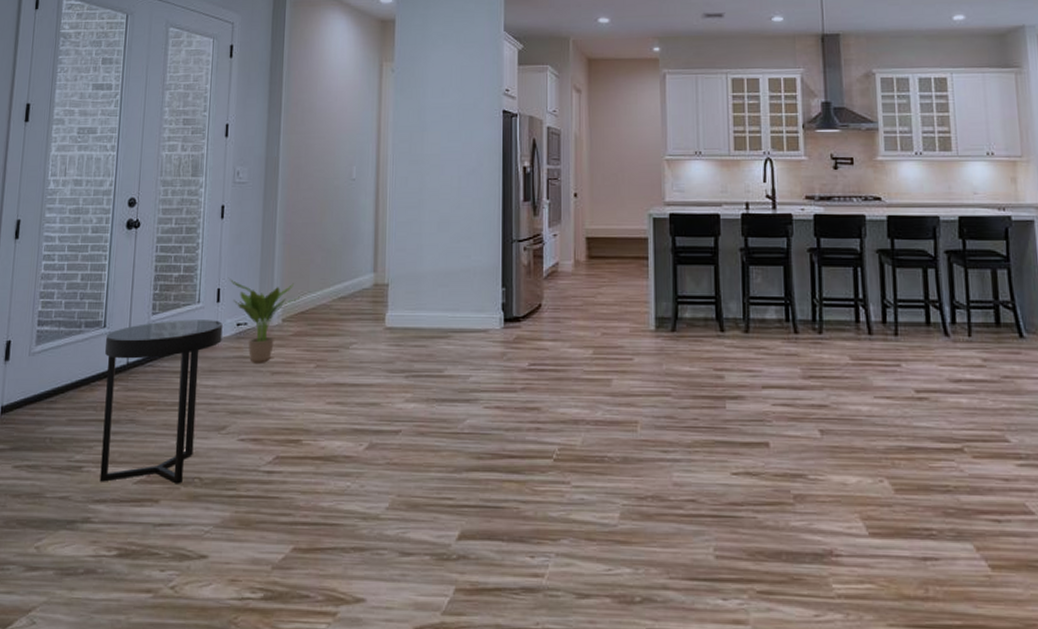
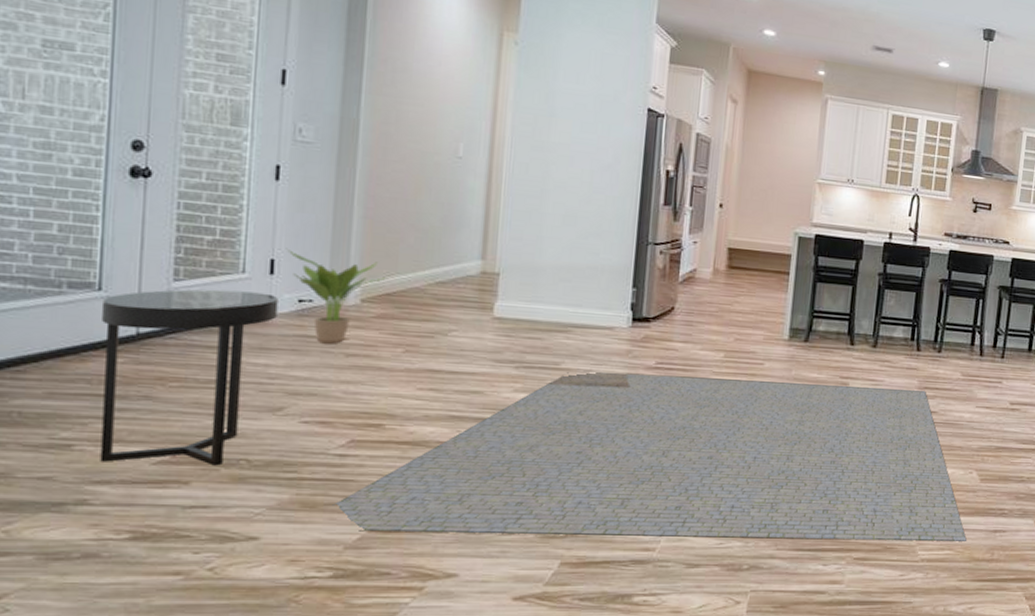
area rug: none [263,376,890,572] -> present [332,370,967,541]

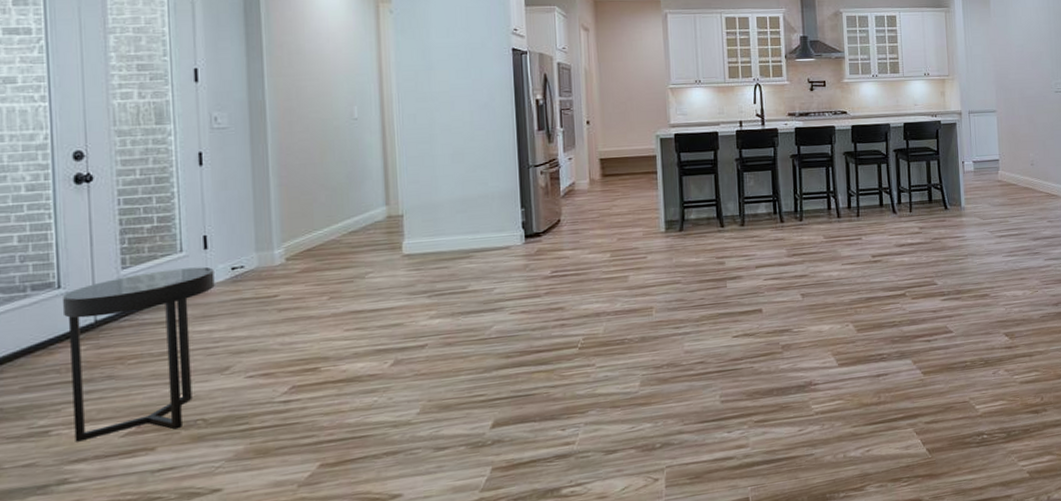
potted plant: present [286,248,388,345] -> none [215,222,307,305]
area rug: present [332,370,967,541] -> none [283,258,853,467]

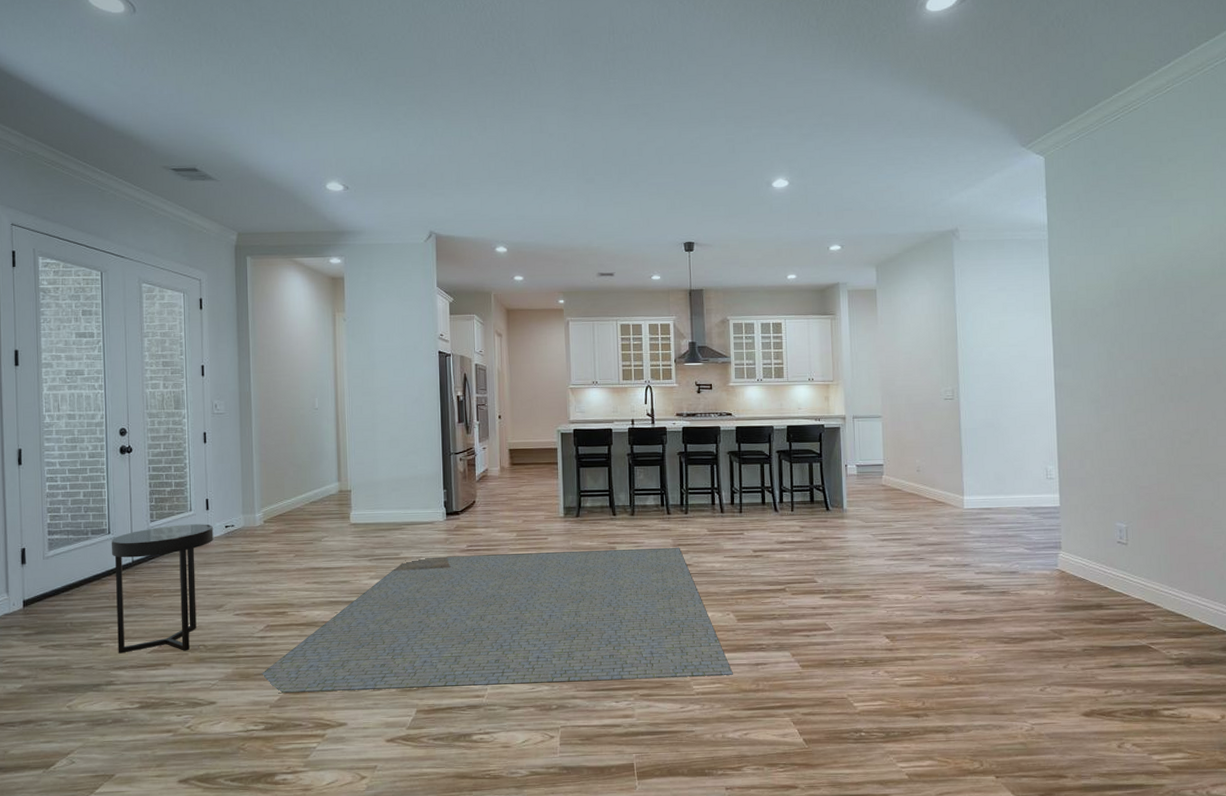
area rug: none [283,258,853,467] -> present [260,548,733,693]

